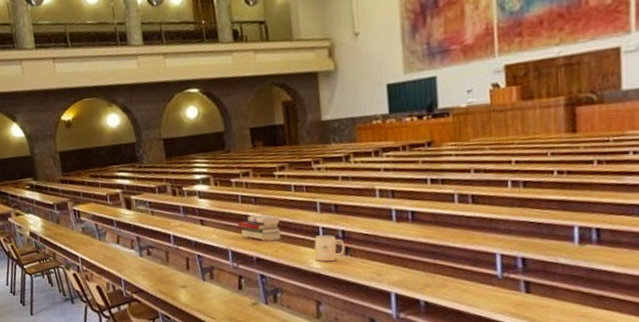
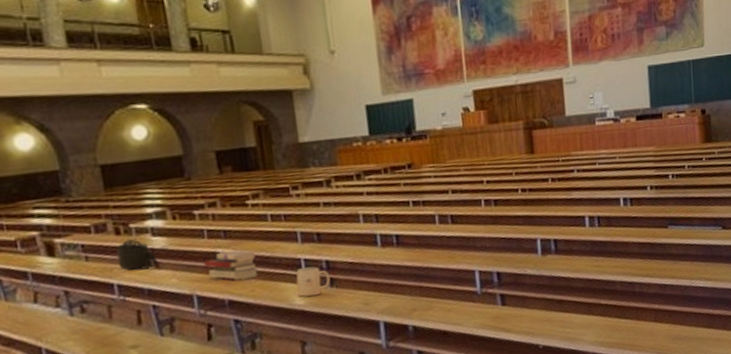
shoulder bag: none [173,200,203,225] -> present [116,239,159,270]

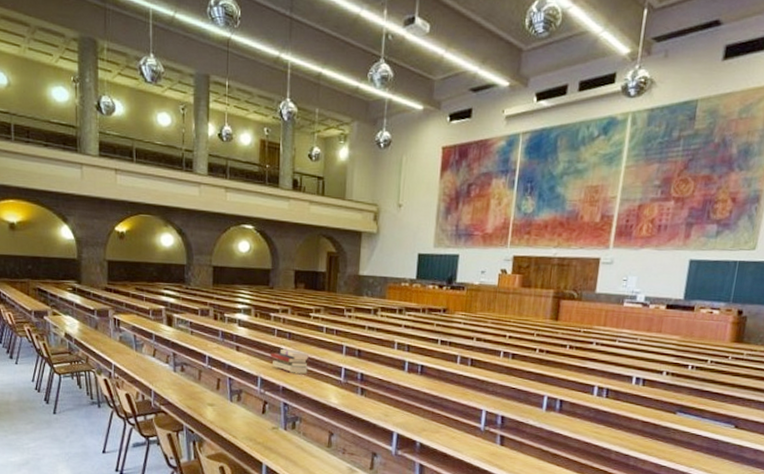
shoulder bag: present [116,239,159,270] -> none [211,325,239,350]
mug: present [295,266,331,297] -> none [334,375,362,399]

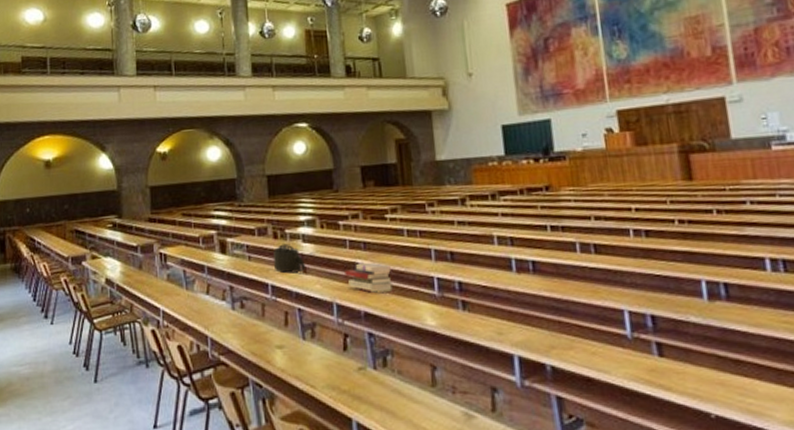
shoulder bag: none [211,325,239,350] -> present [273,243,306,274]

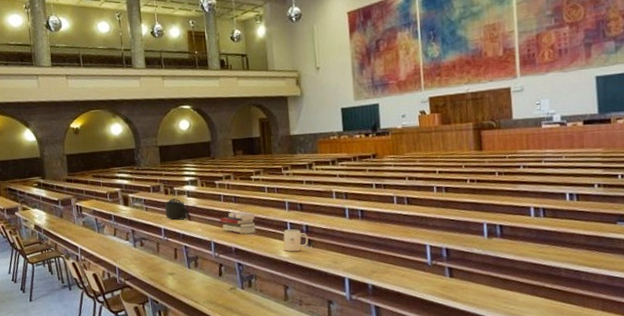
mug: none [428,286,463,319] -> present [283,229,309,252]

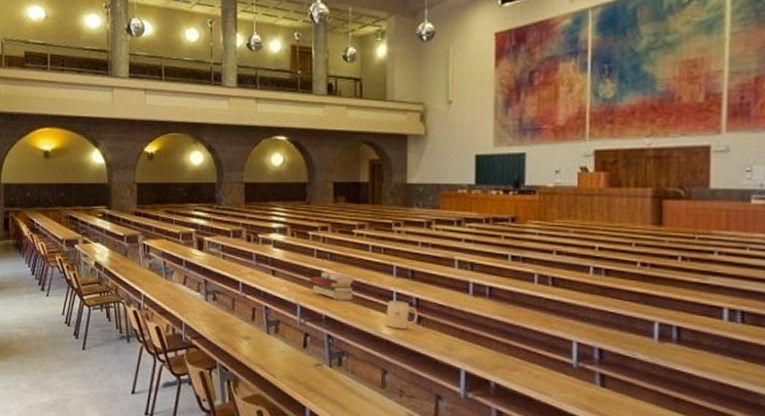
shoulder bag: present [165,198,191,220] -> none [245,247,275,275]

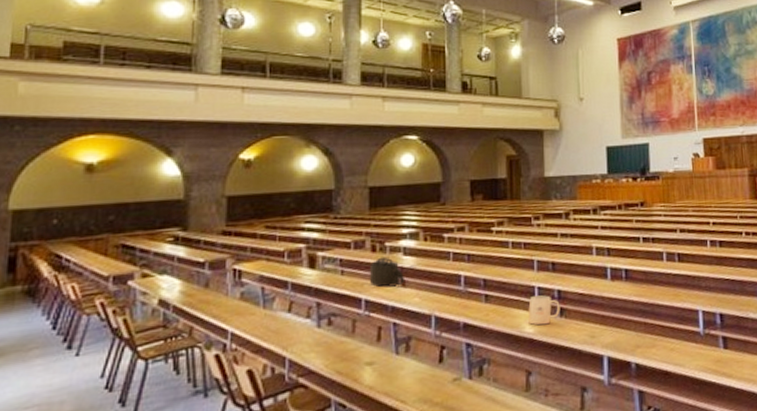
shoulder bag: none [245,247,275,275] -> present [369,257,406,287]
books: present [310,272,353,300] -> none [446,274,494,304]

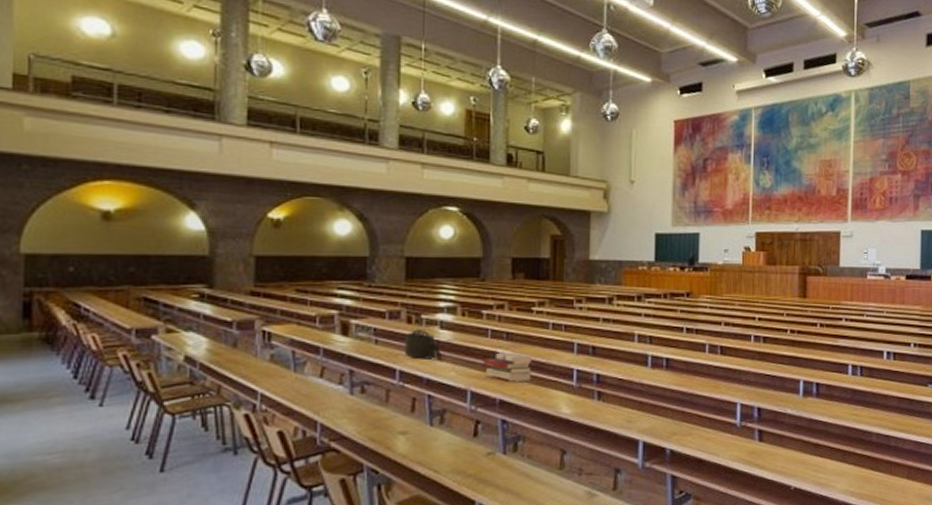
books: none [446,274,494,304] -> present [483,353,532,382]
mug: present [528,295,560,326] -> none [566,378,599,407]

